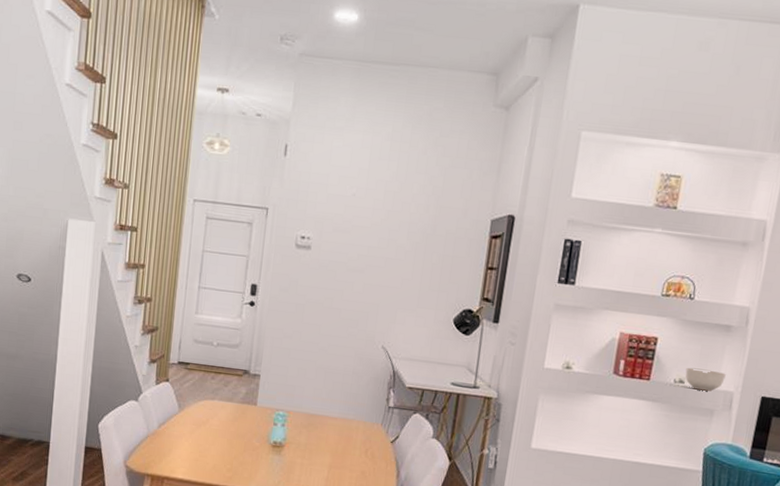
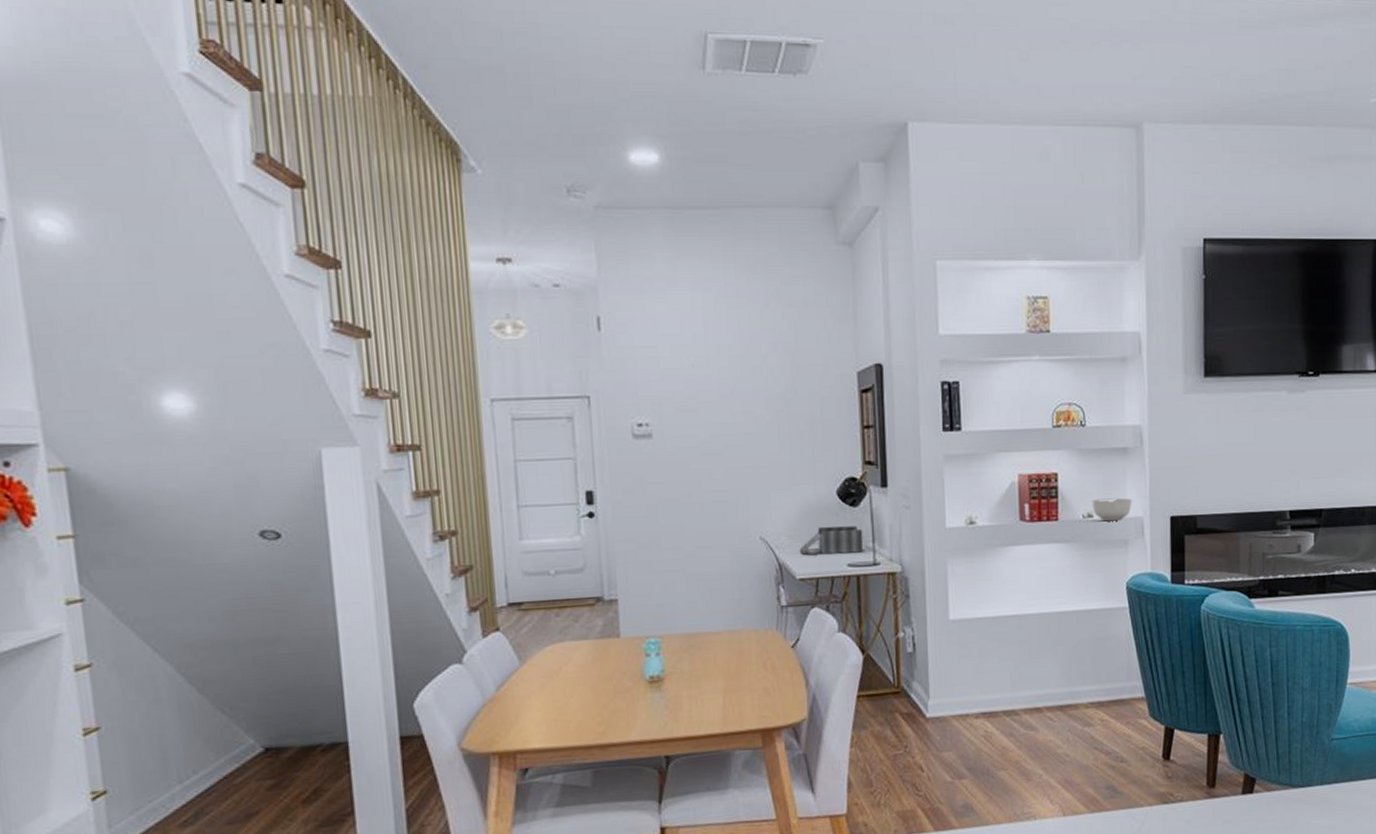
desk organizer: none [413,346,470,375] -> present [799,526,864,555]

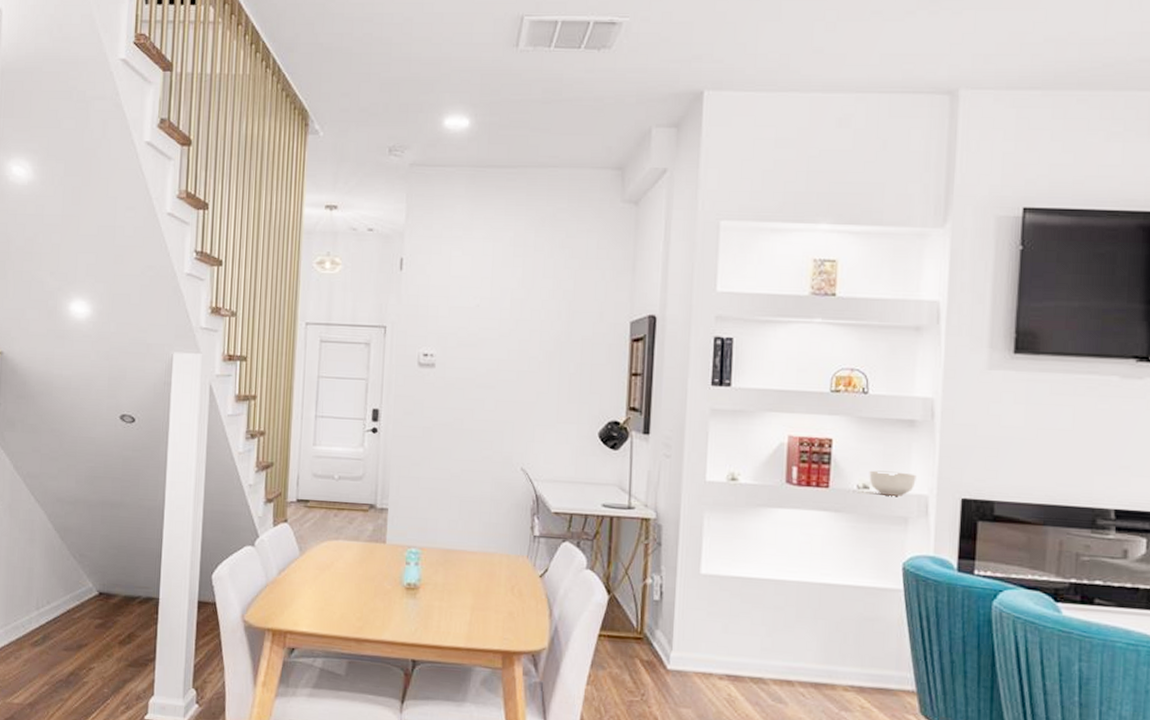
desk organizer: present [799,526,864,555] -> none [557,465,621,495]

